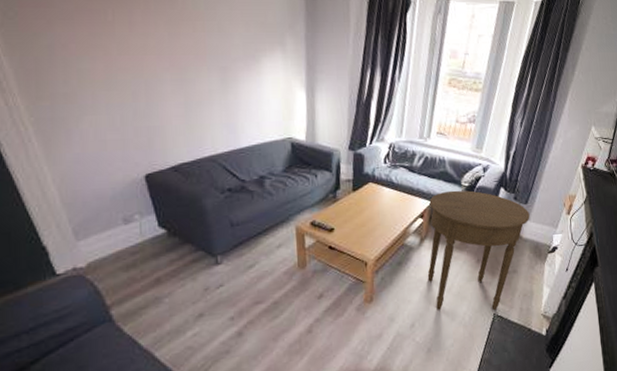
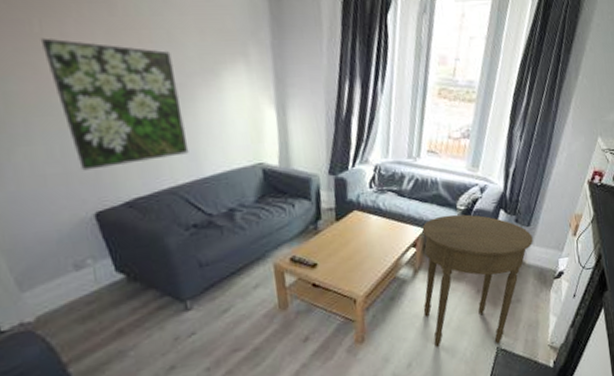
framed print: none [112,25,229,138] -> present [40,38,189,171]

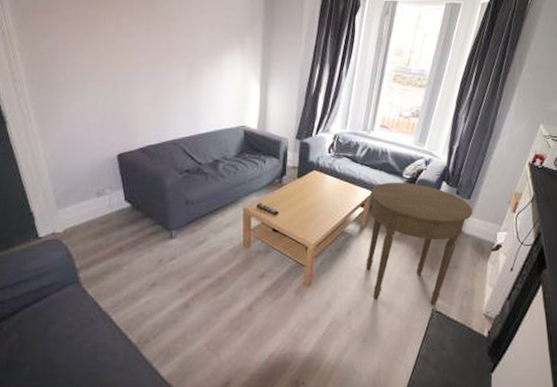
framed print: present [40,38,189,171] -> none [102,26,191,122]

